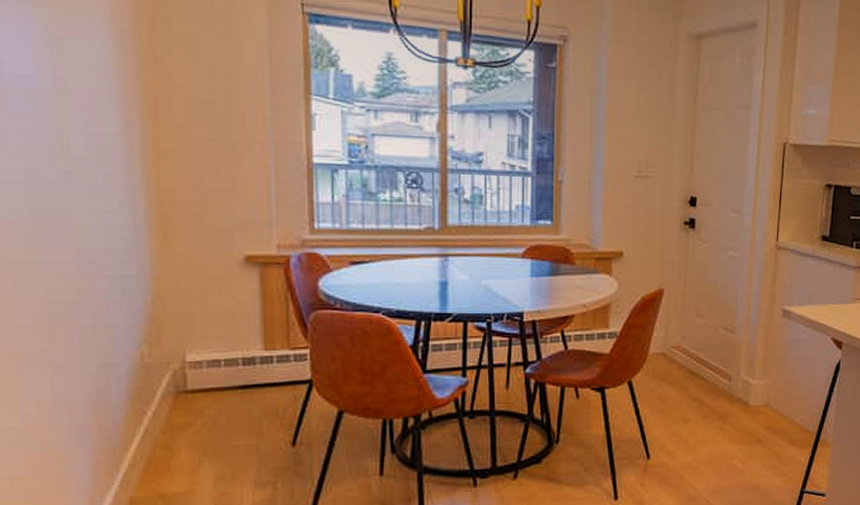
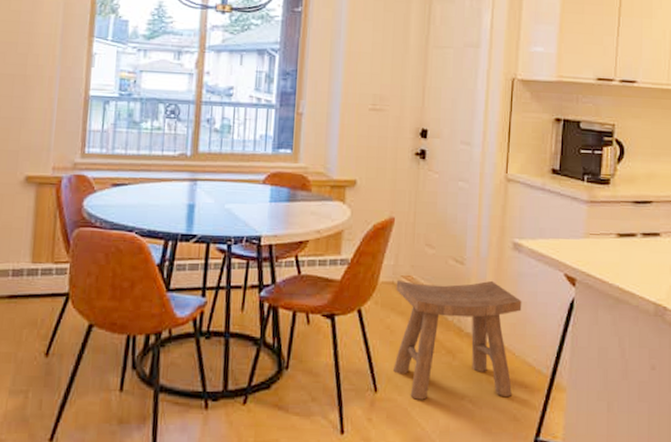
stool: none [666,347,791,463] -> present [393,280,522,400]

